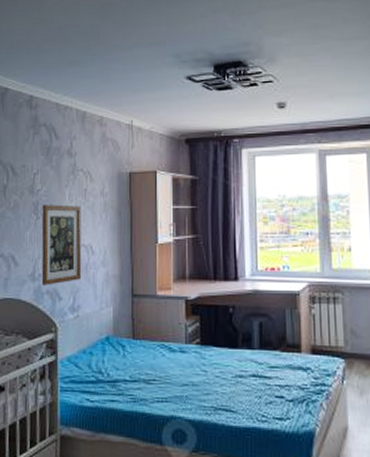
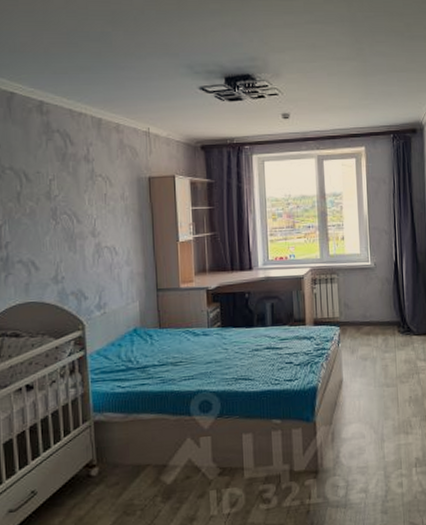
wall art: present [41,205,82,285] -> none [60,209,106,287]

